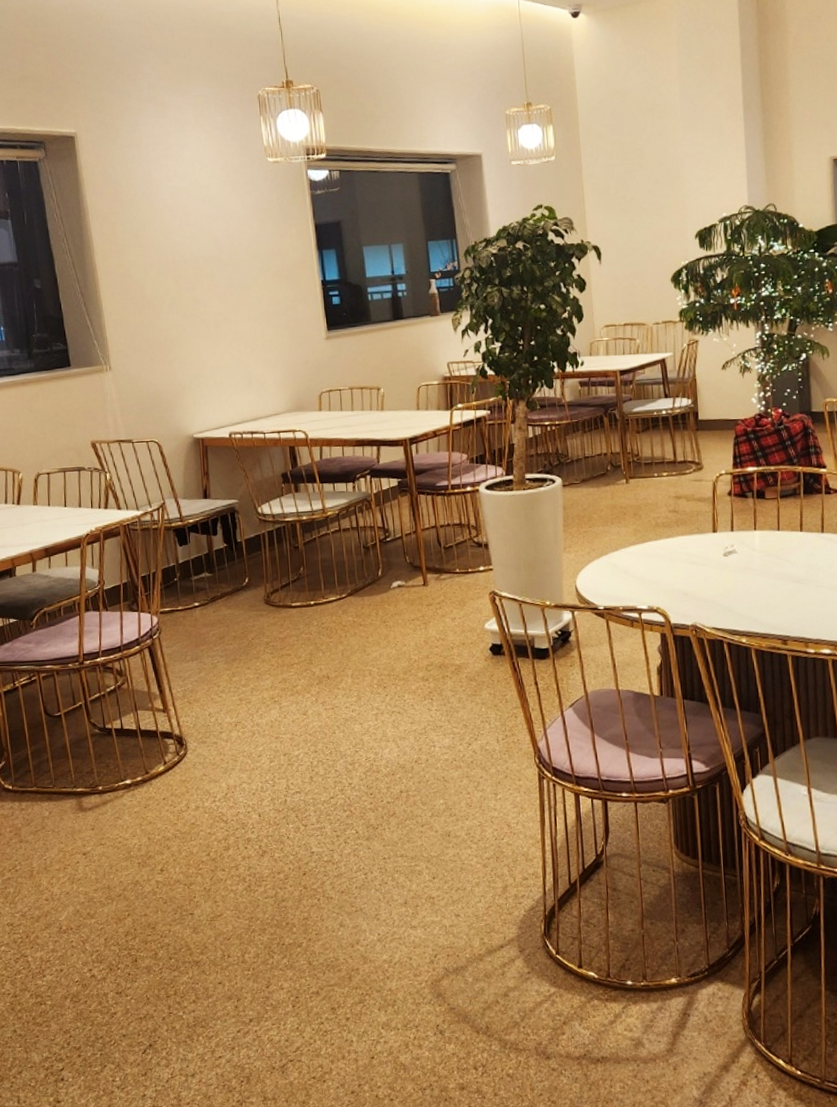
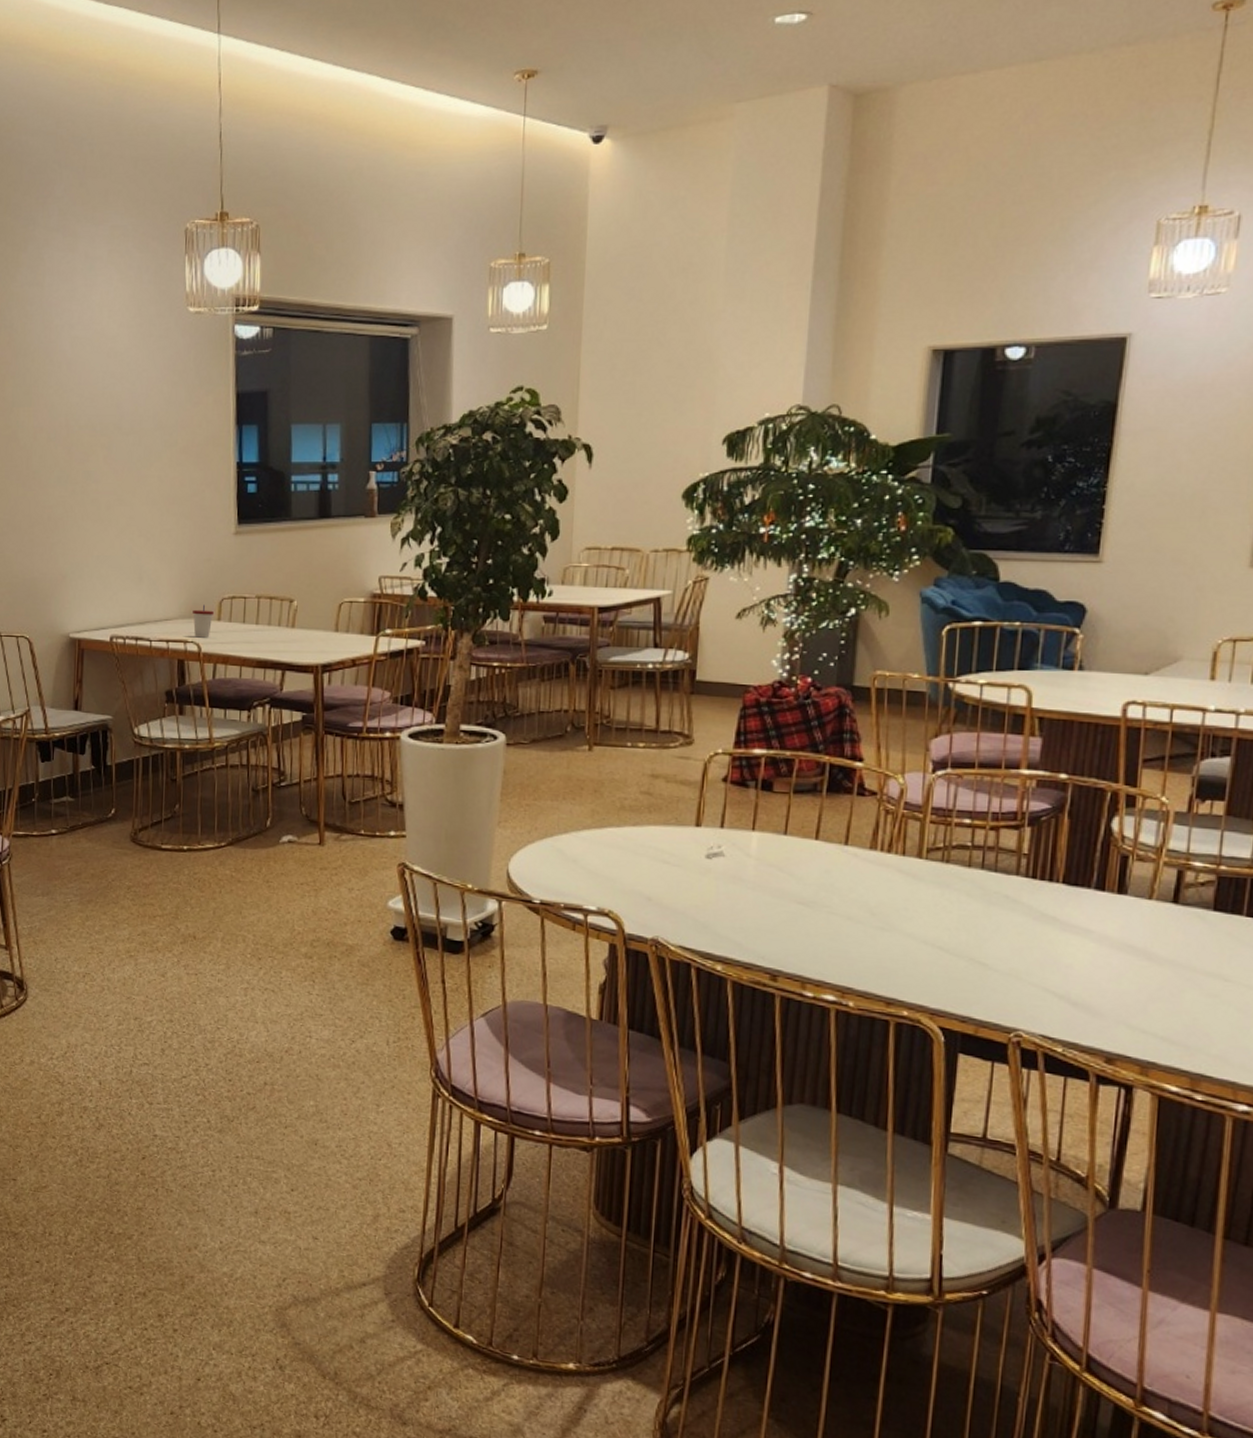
cup: none [297,399,315,427] -> present [192,604,214,638]

